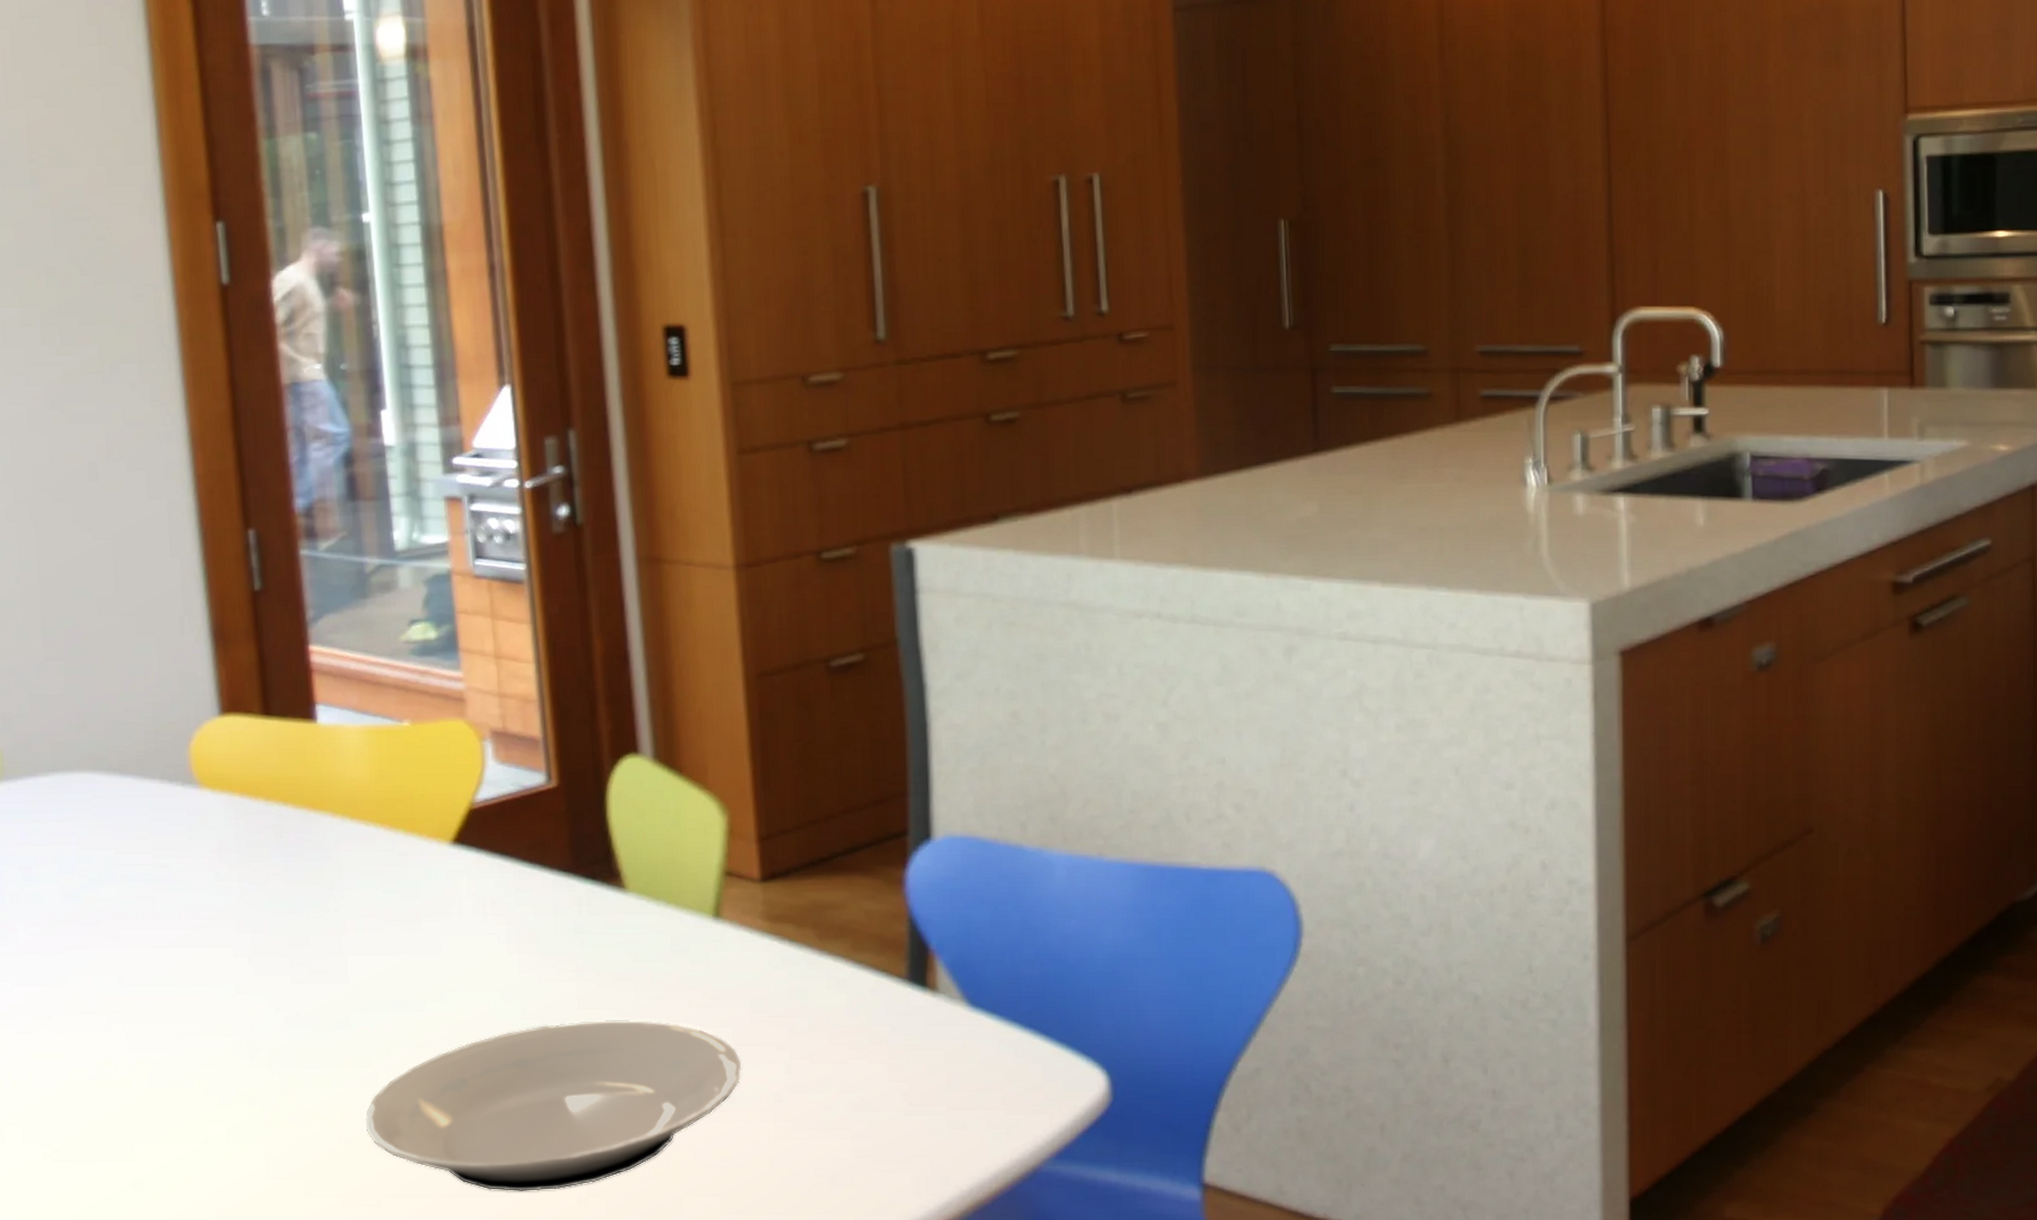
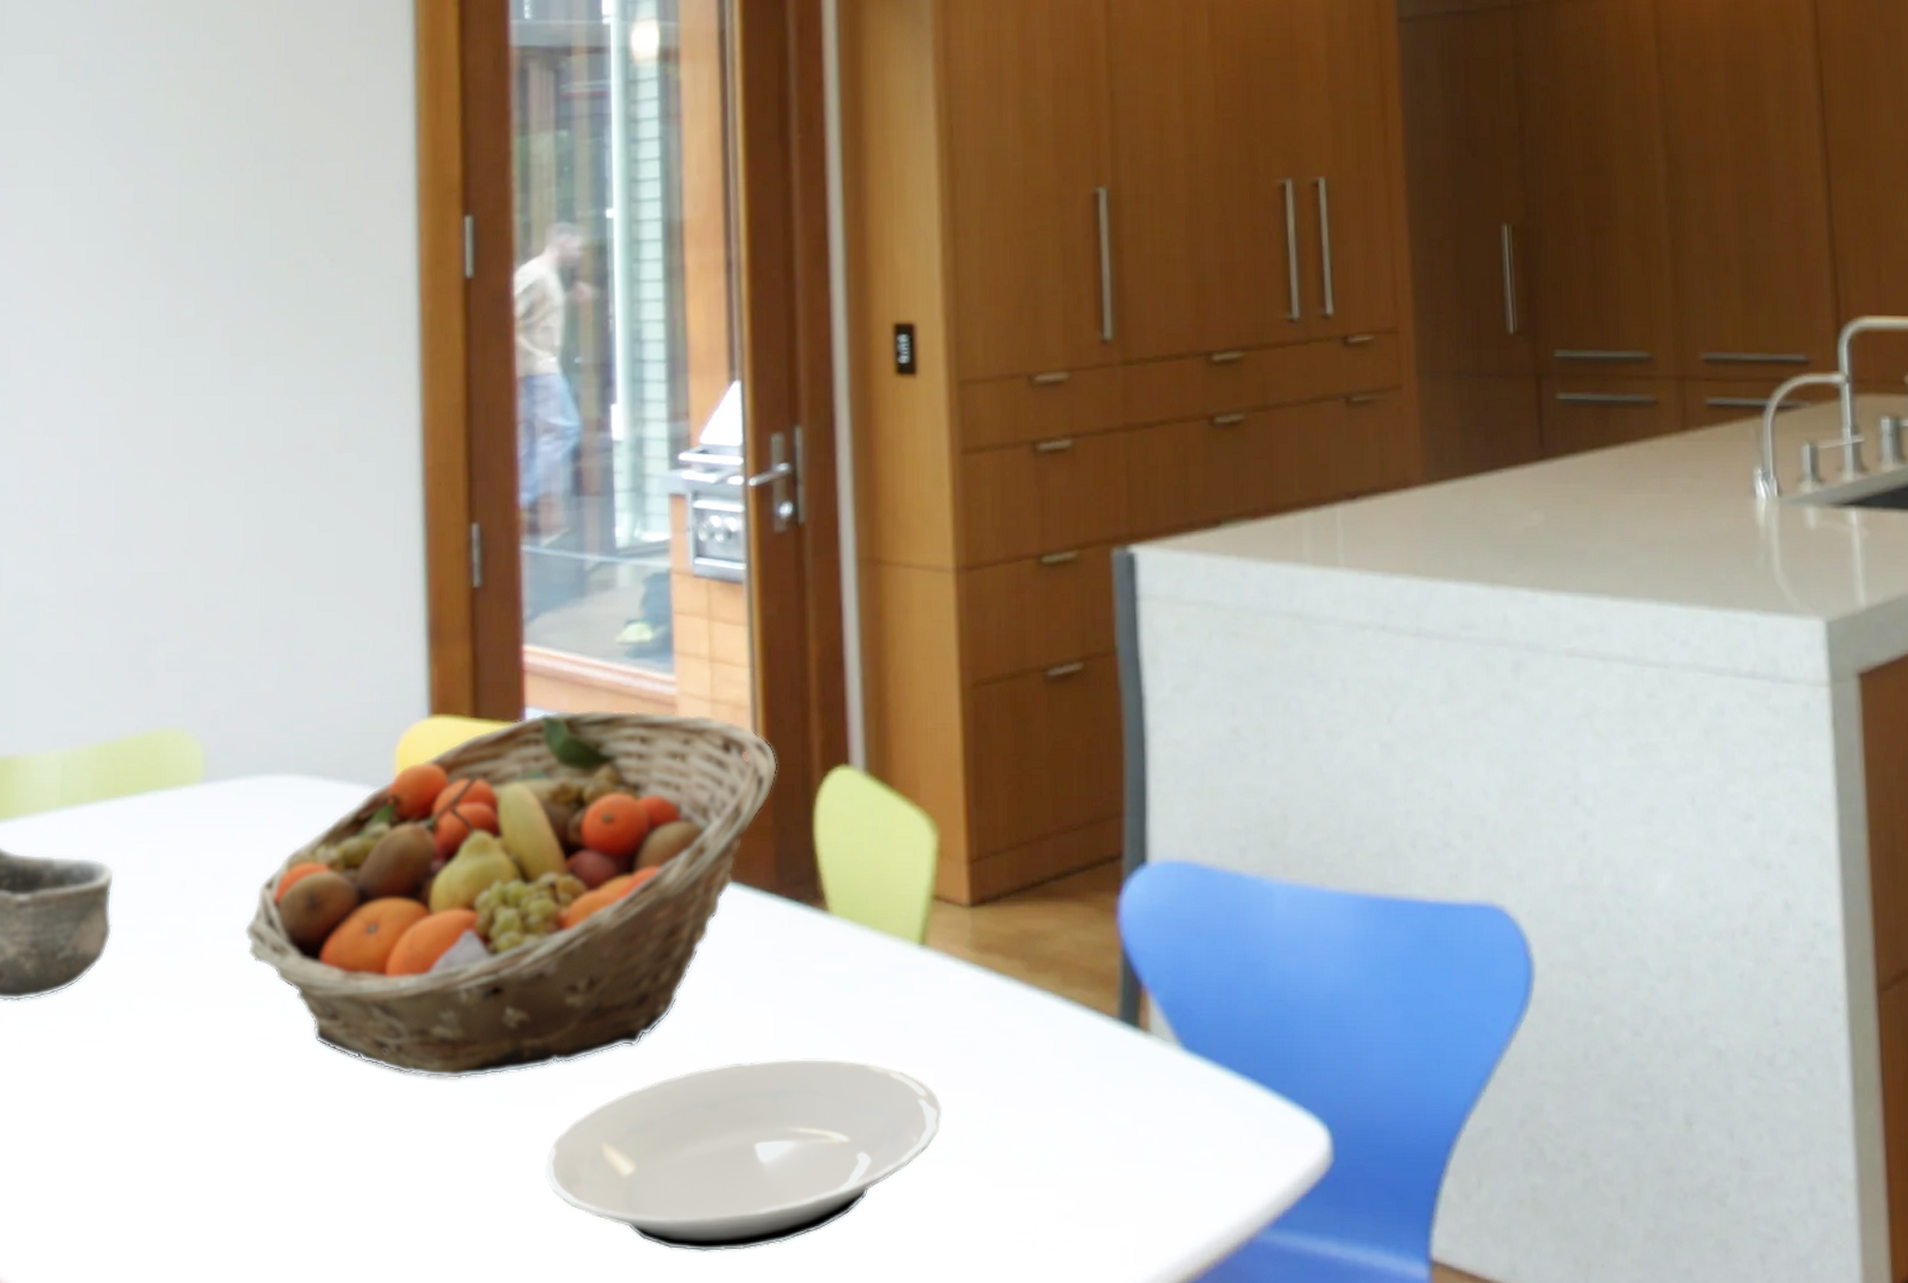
fruit basket: none [55,704,569,1046] -> present [244,708,778,1080]

